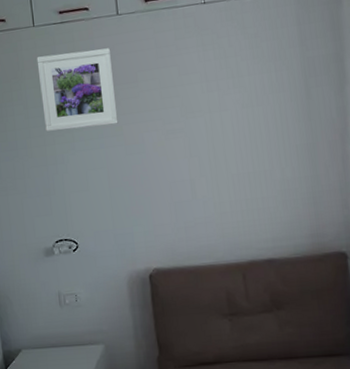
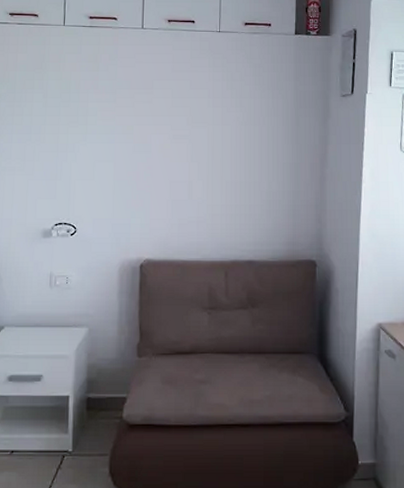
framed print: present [36,48,119,131] -> none [61,53,132,123]

